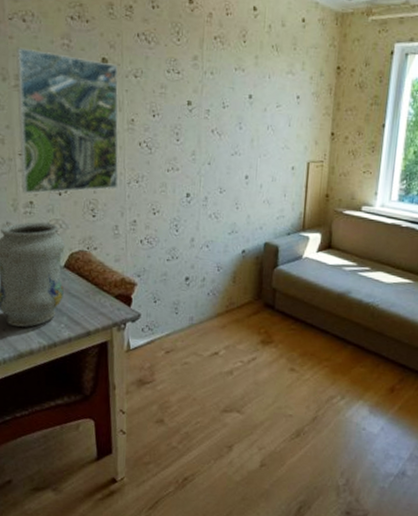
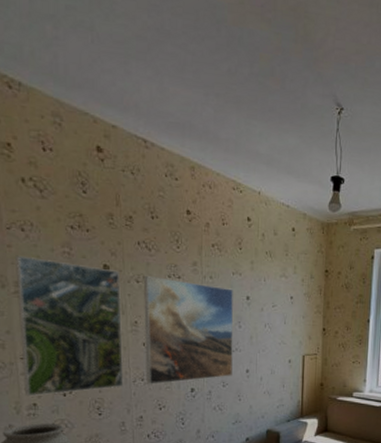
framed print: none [140,71,235,187] -> present [144,276,234,385]

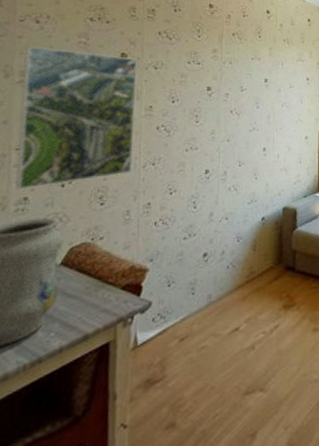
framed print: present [144,276,234,385] -> none [157,63,252,168]

